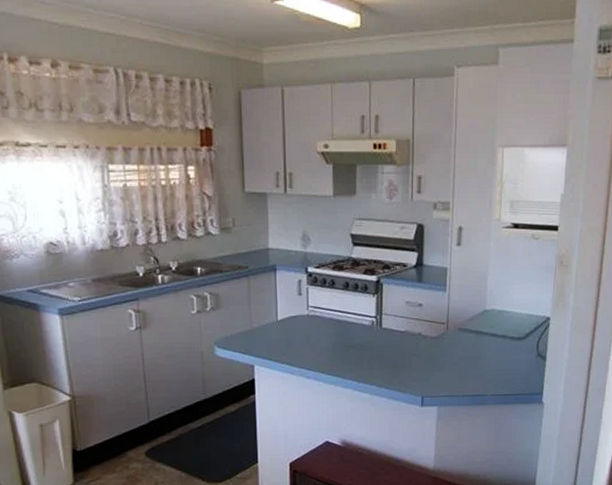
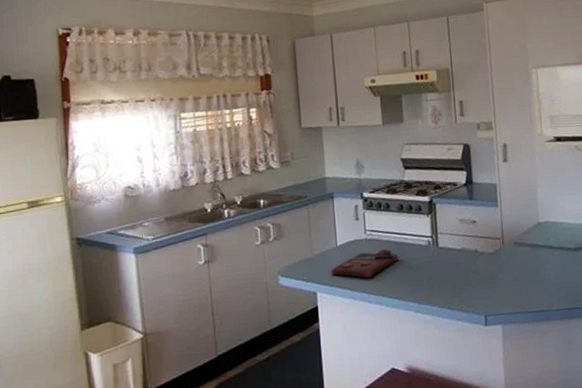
cutting board: none [270,326,340,354] -> present [331,249,398,278]

